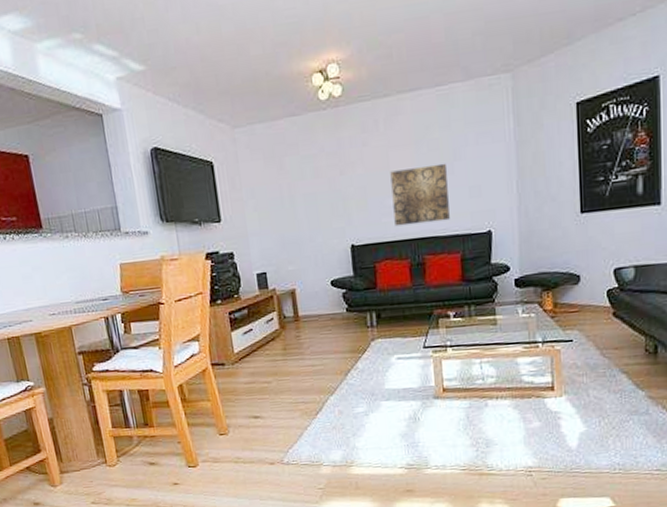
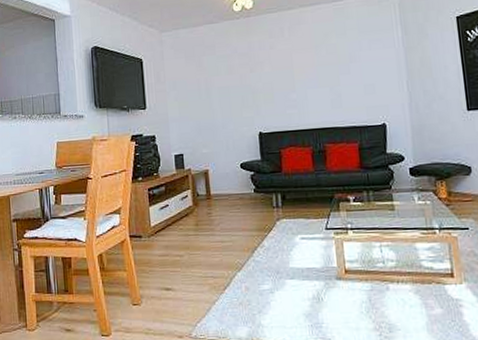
wall art: present [390,163,450,227] -> none [294,64,348,118]

